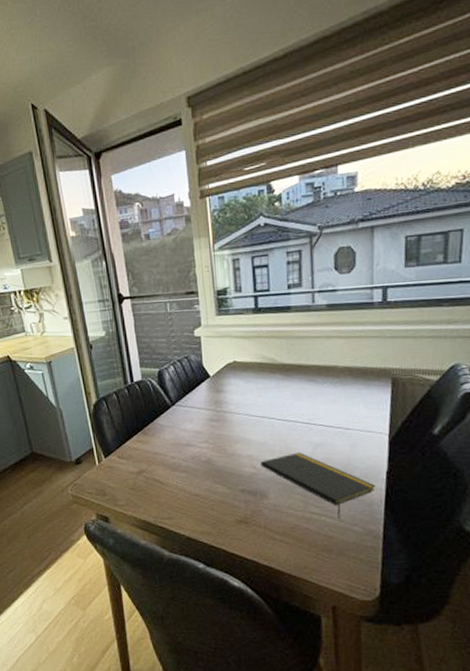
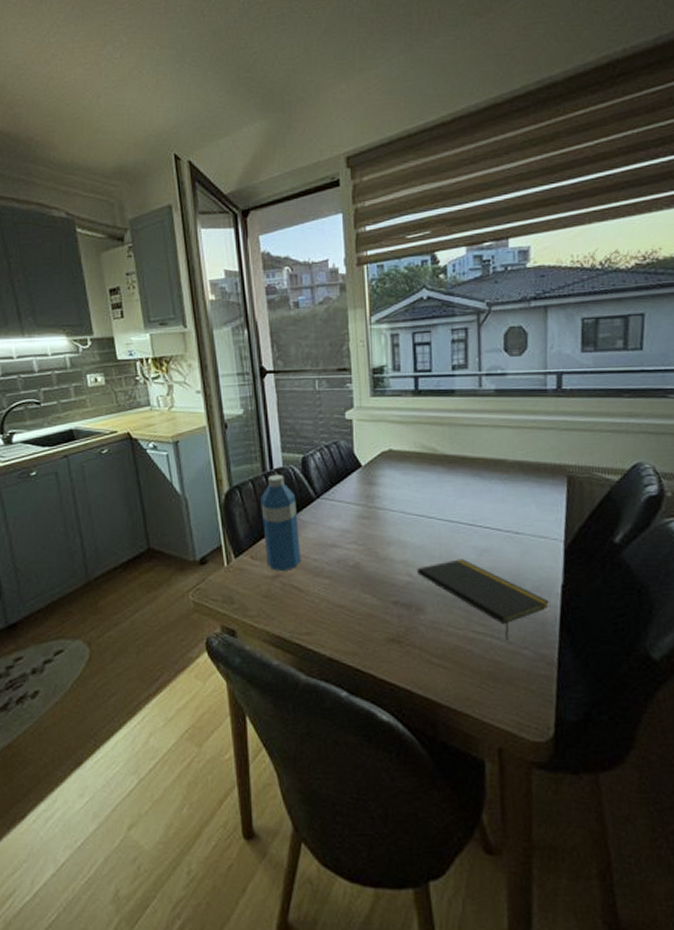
water bottle: none [124,386,161,467] -> present [261,474,301,571]

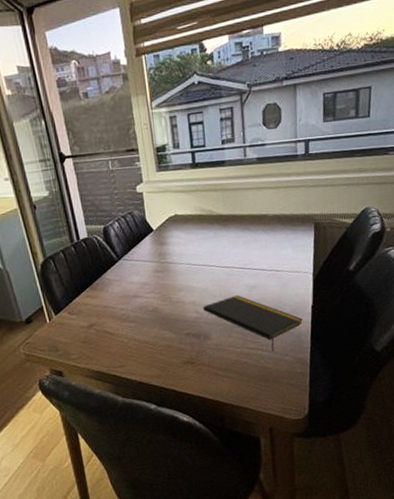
water bottle: present [261,474,301,571] -> none [71,243,110,321]

